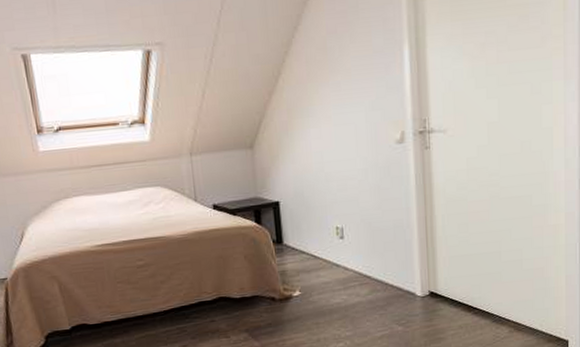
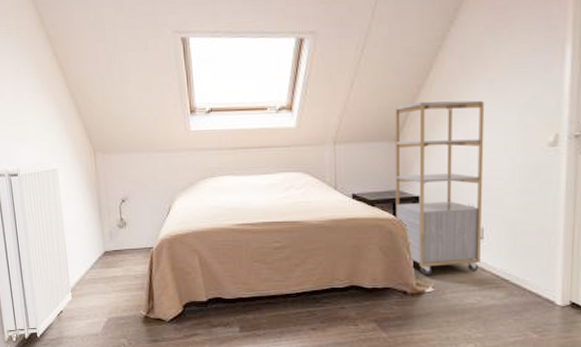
shelving unit: none [248,103,343,280] -> present [395,100,485,276]

